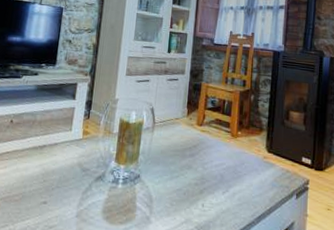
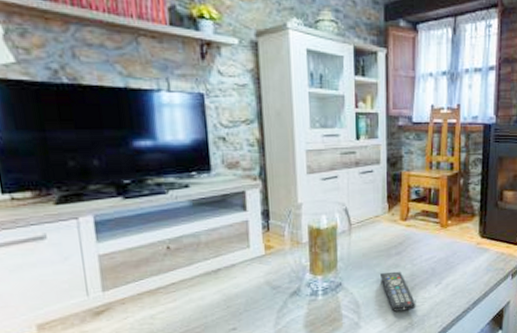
remote control: none [173,171,204,214] -> present [379,271,416,312]

